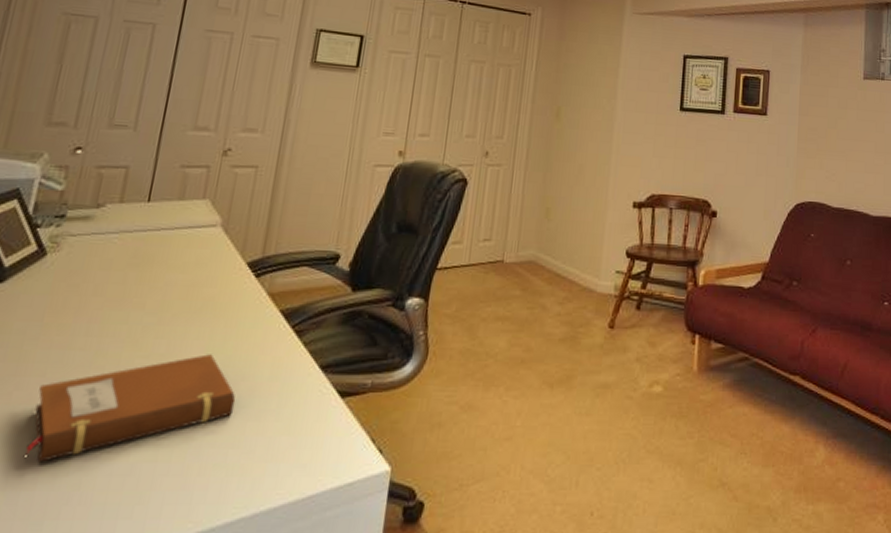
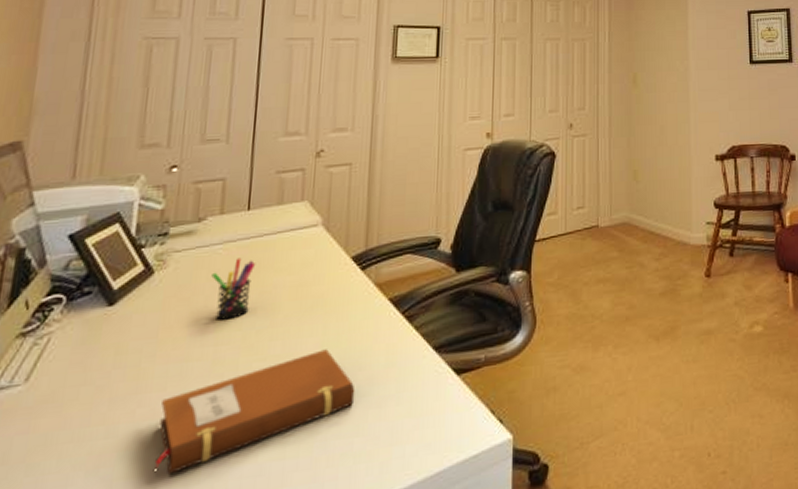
pen holder: none [103,249,150,311] -> present [211,257,256,320]

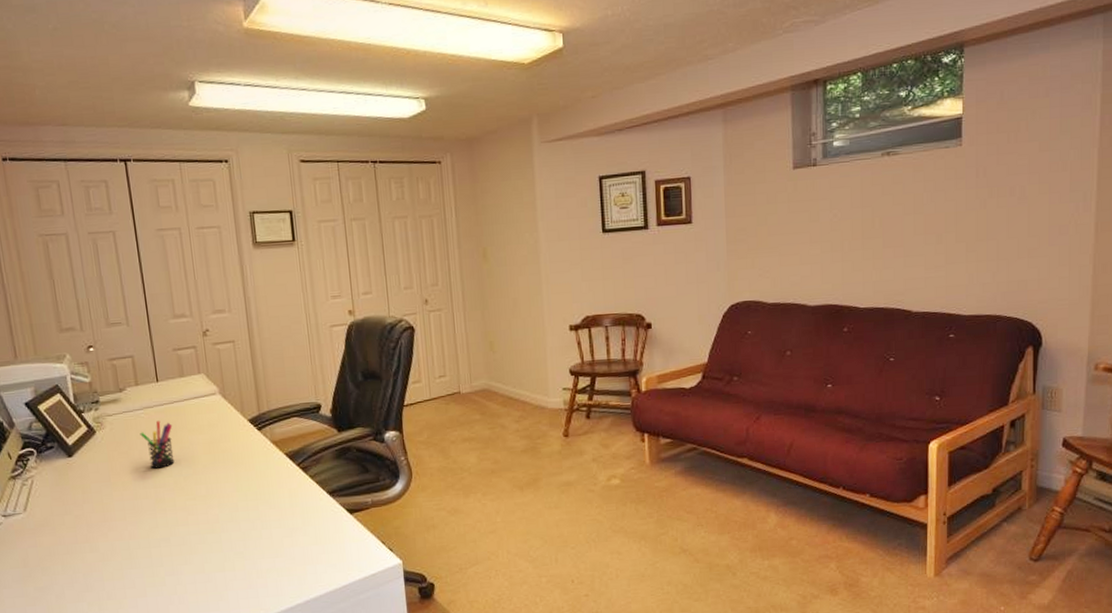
notebook: present [155,349,355,475] -> none [125,492,271,578]

